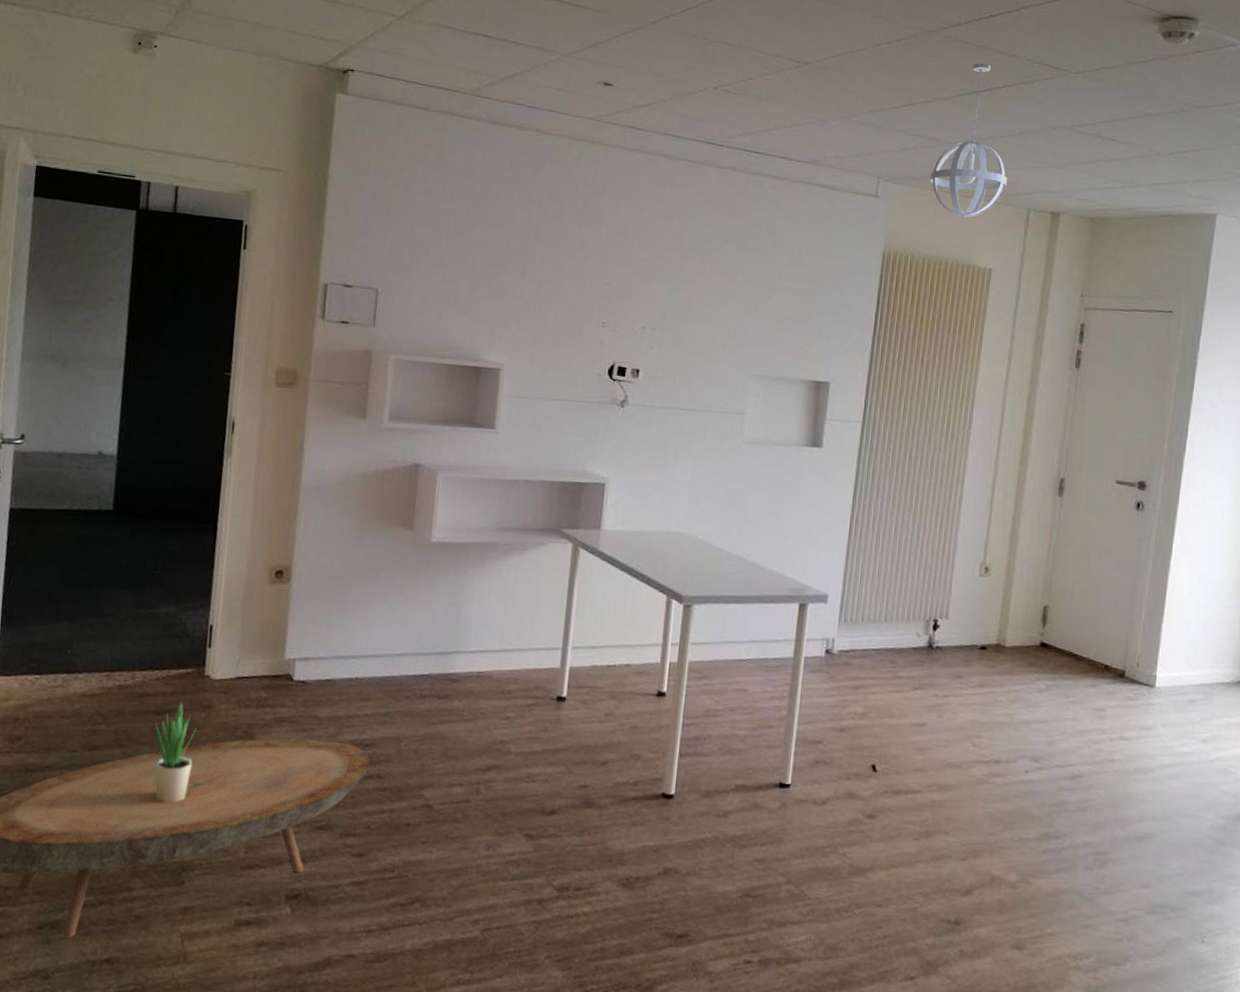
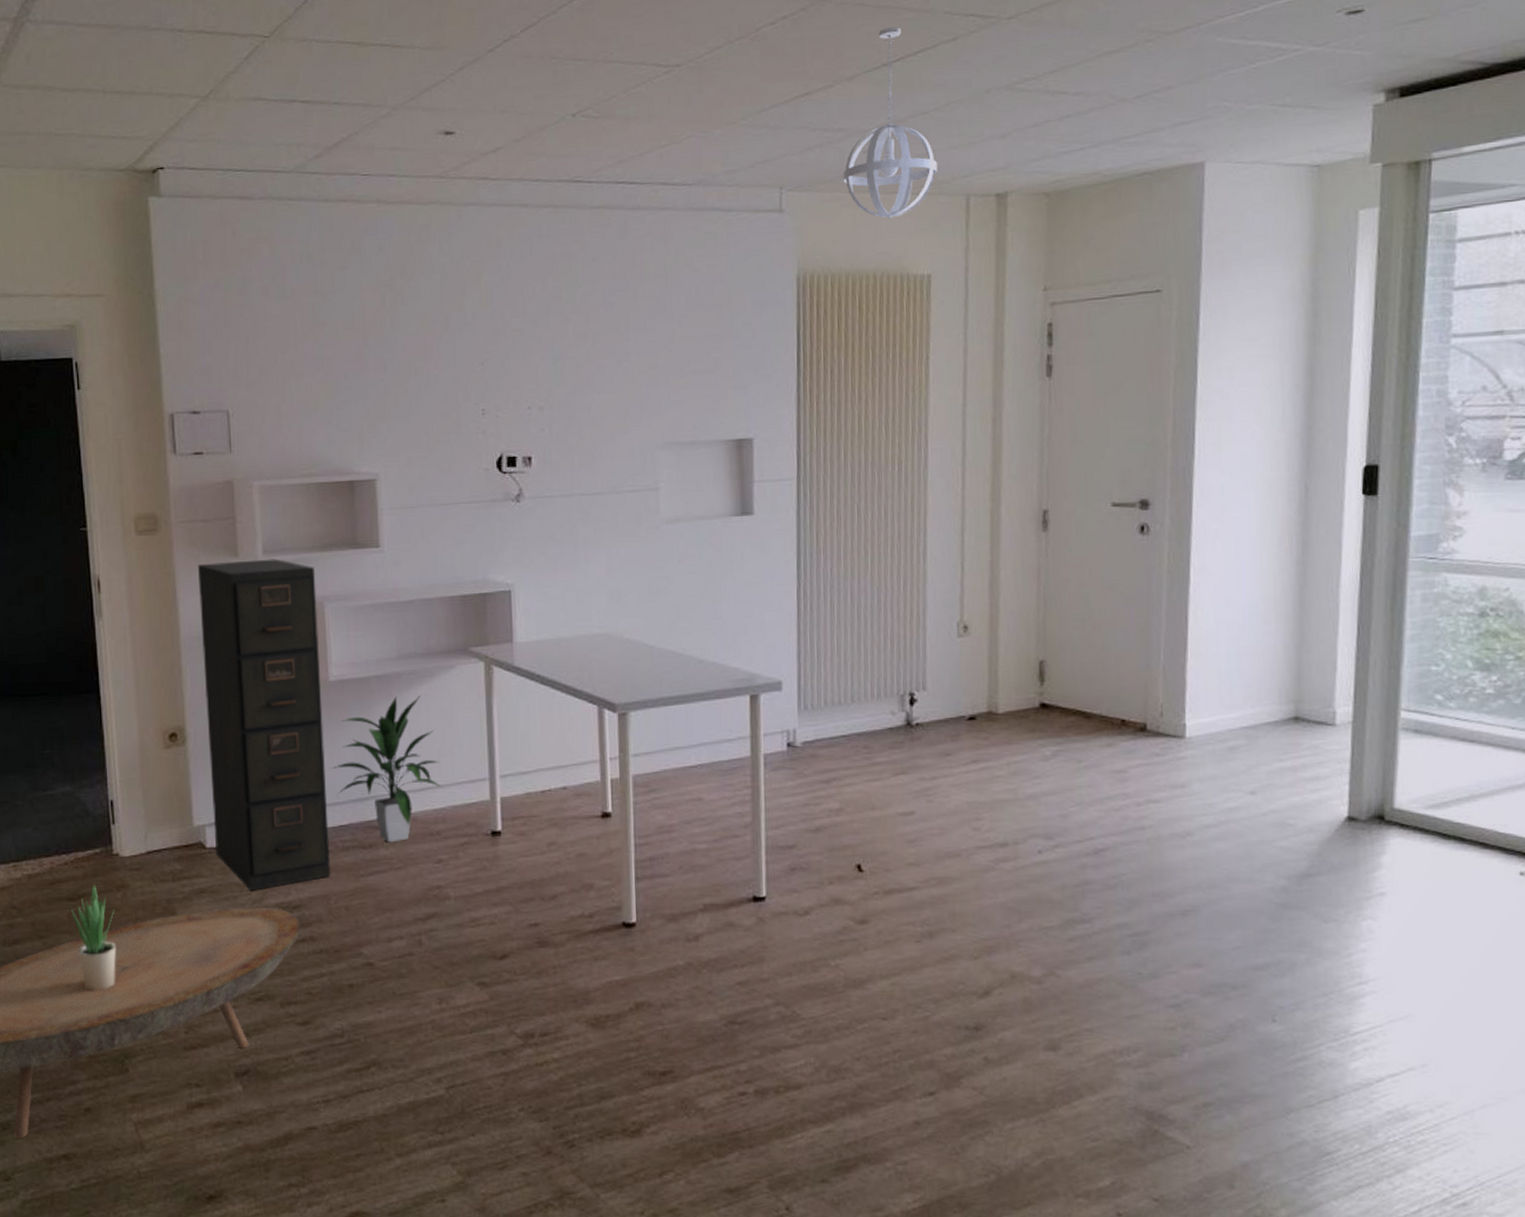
filing cabinet: none [301,420,433,726] -> present [197,559,332,891]
indoor plant: none [419,563,521,696] -> present [330,695,443,843]

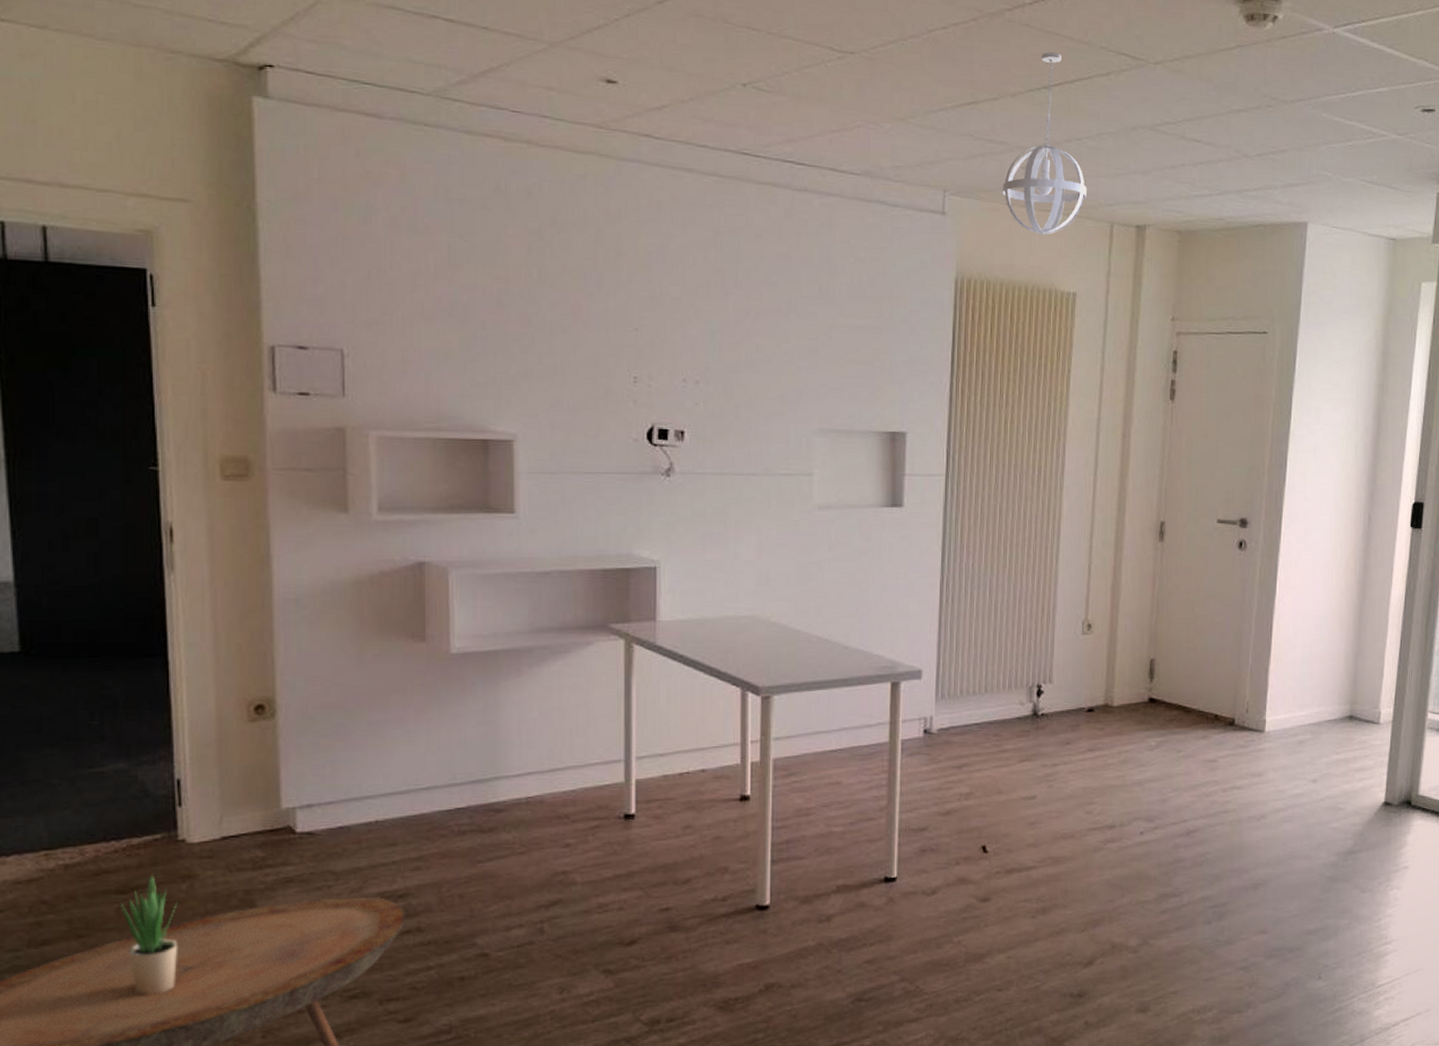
filing cabinet: present [197,559,332,891] -> none [297,516,445,880]
indoor plant: present [330,695,443,843] -> none [447,672,574,826]

